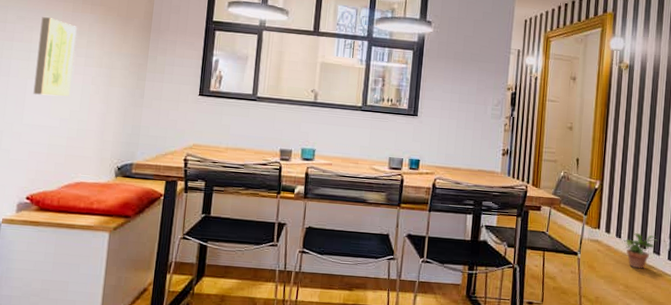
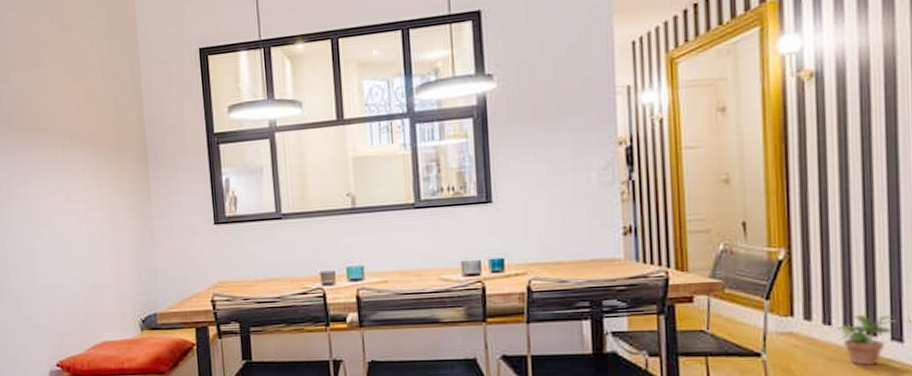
wall art: present [33,17,77,96] -> none [33,166,77,253]

